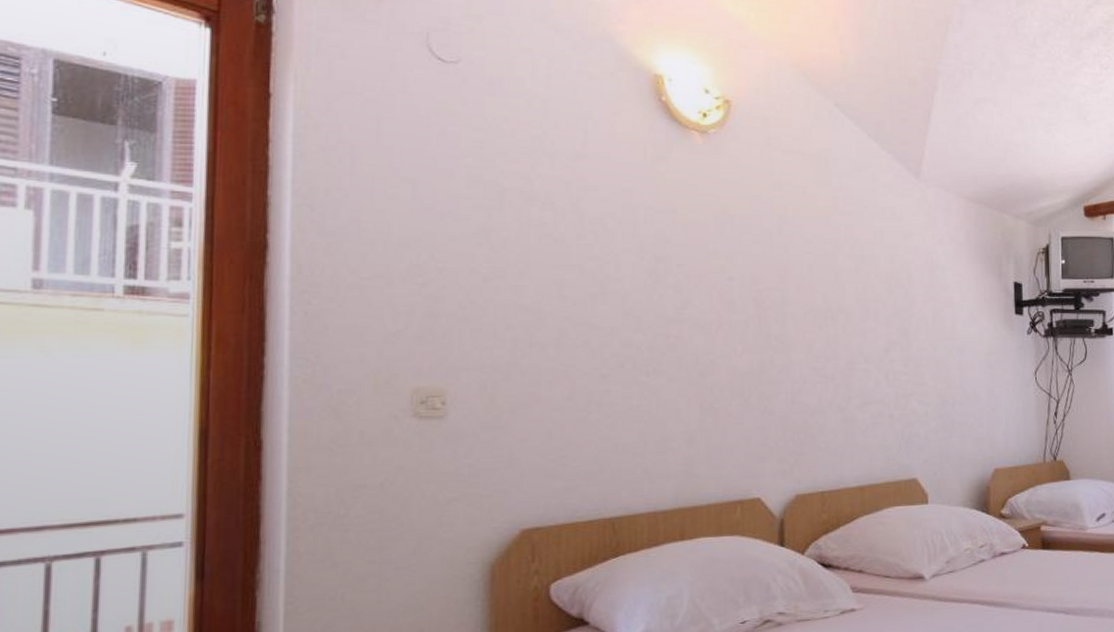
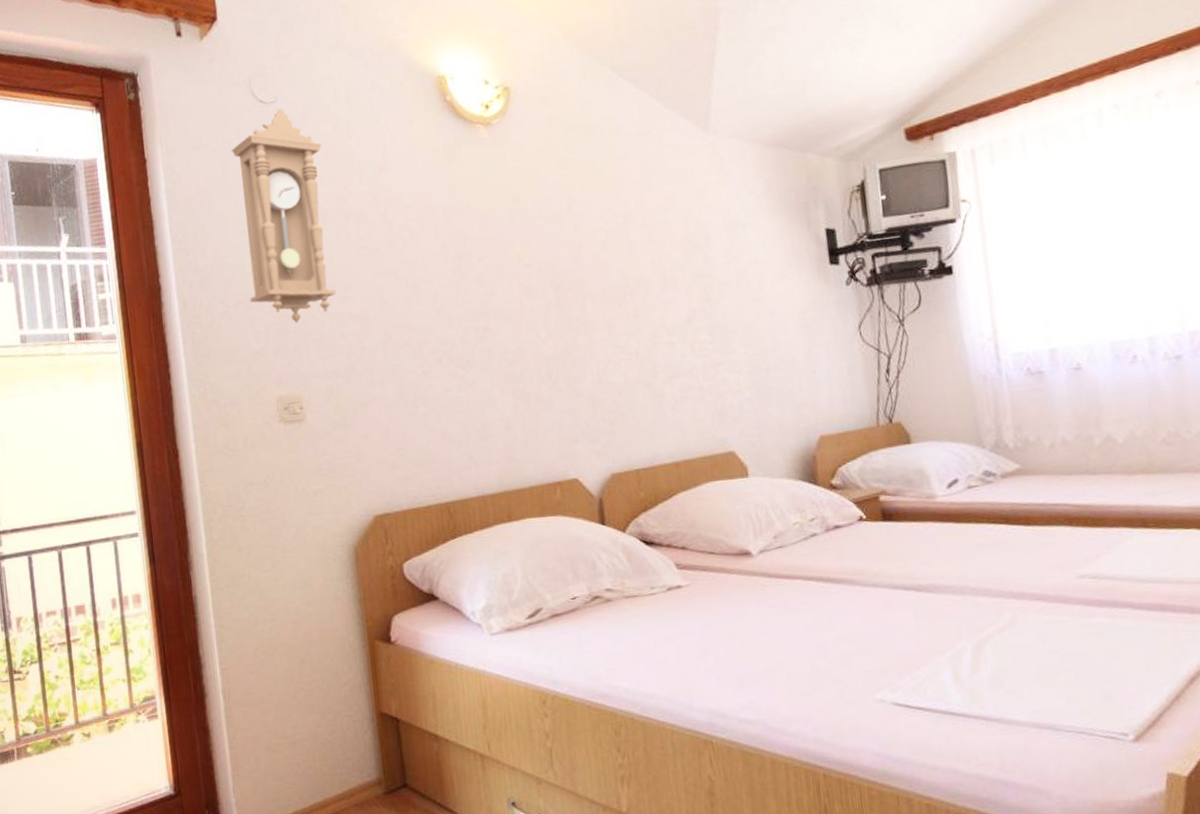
pendulum clock: none [392,70,509,307] -> present [231,107,336,323]

